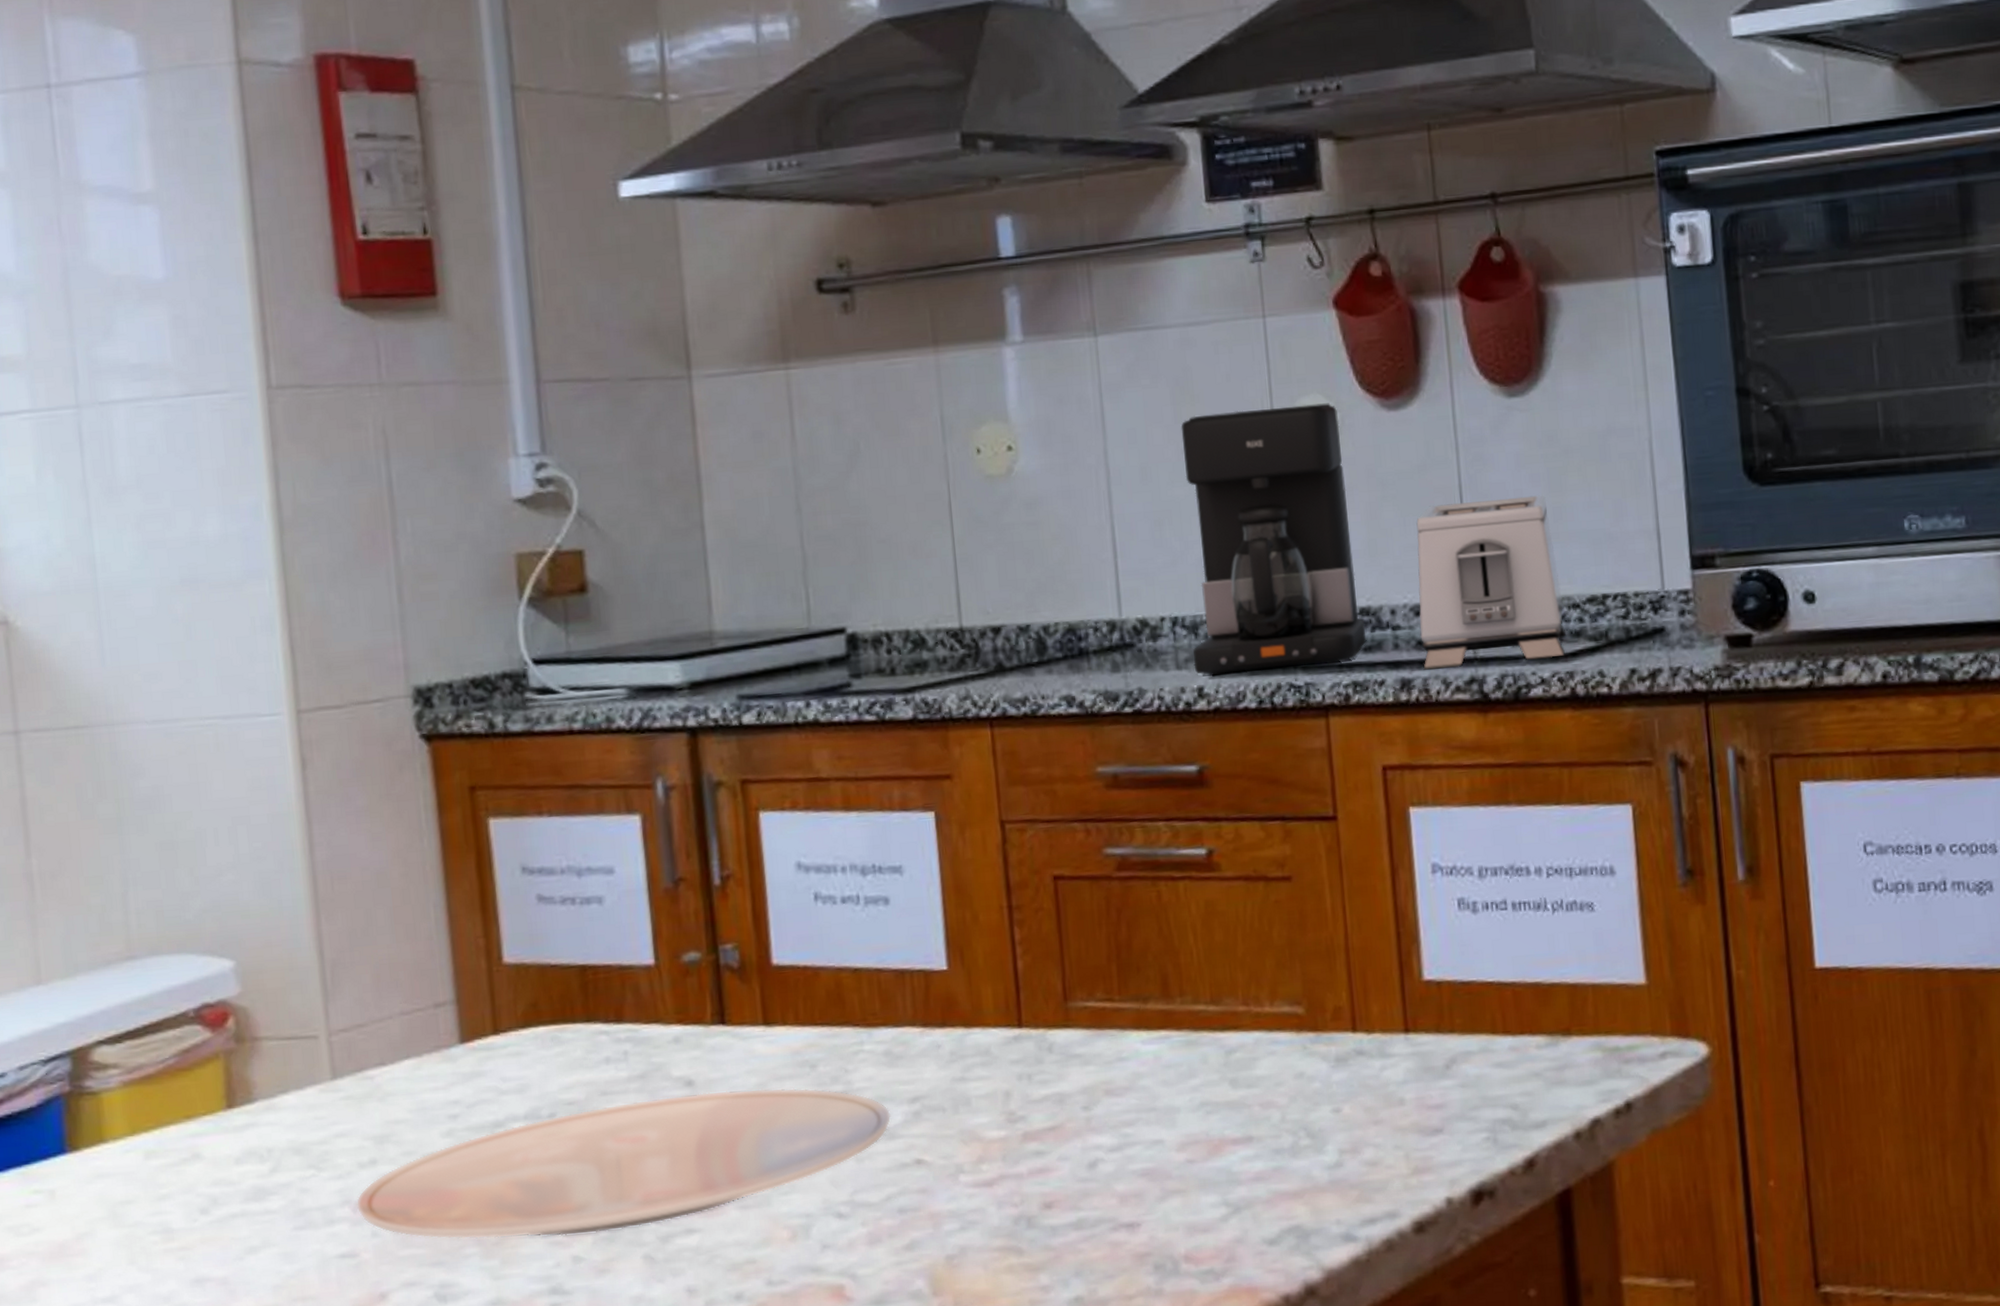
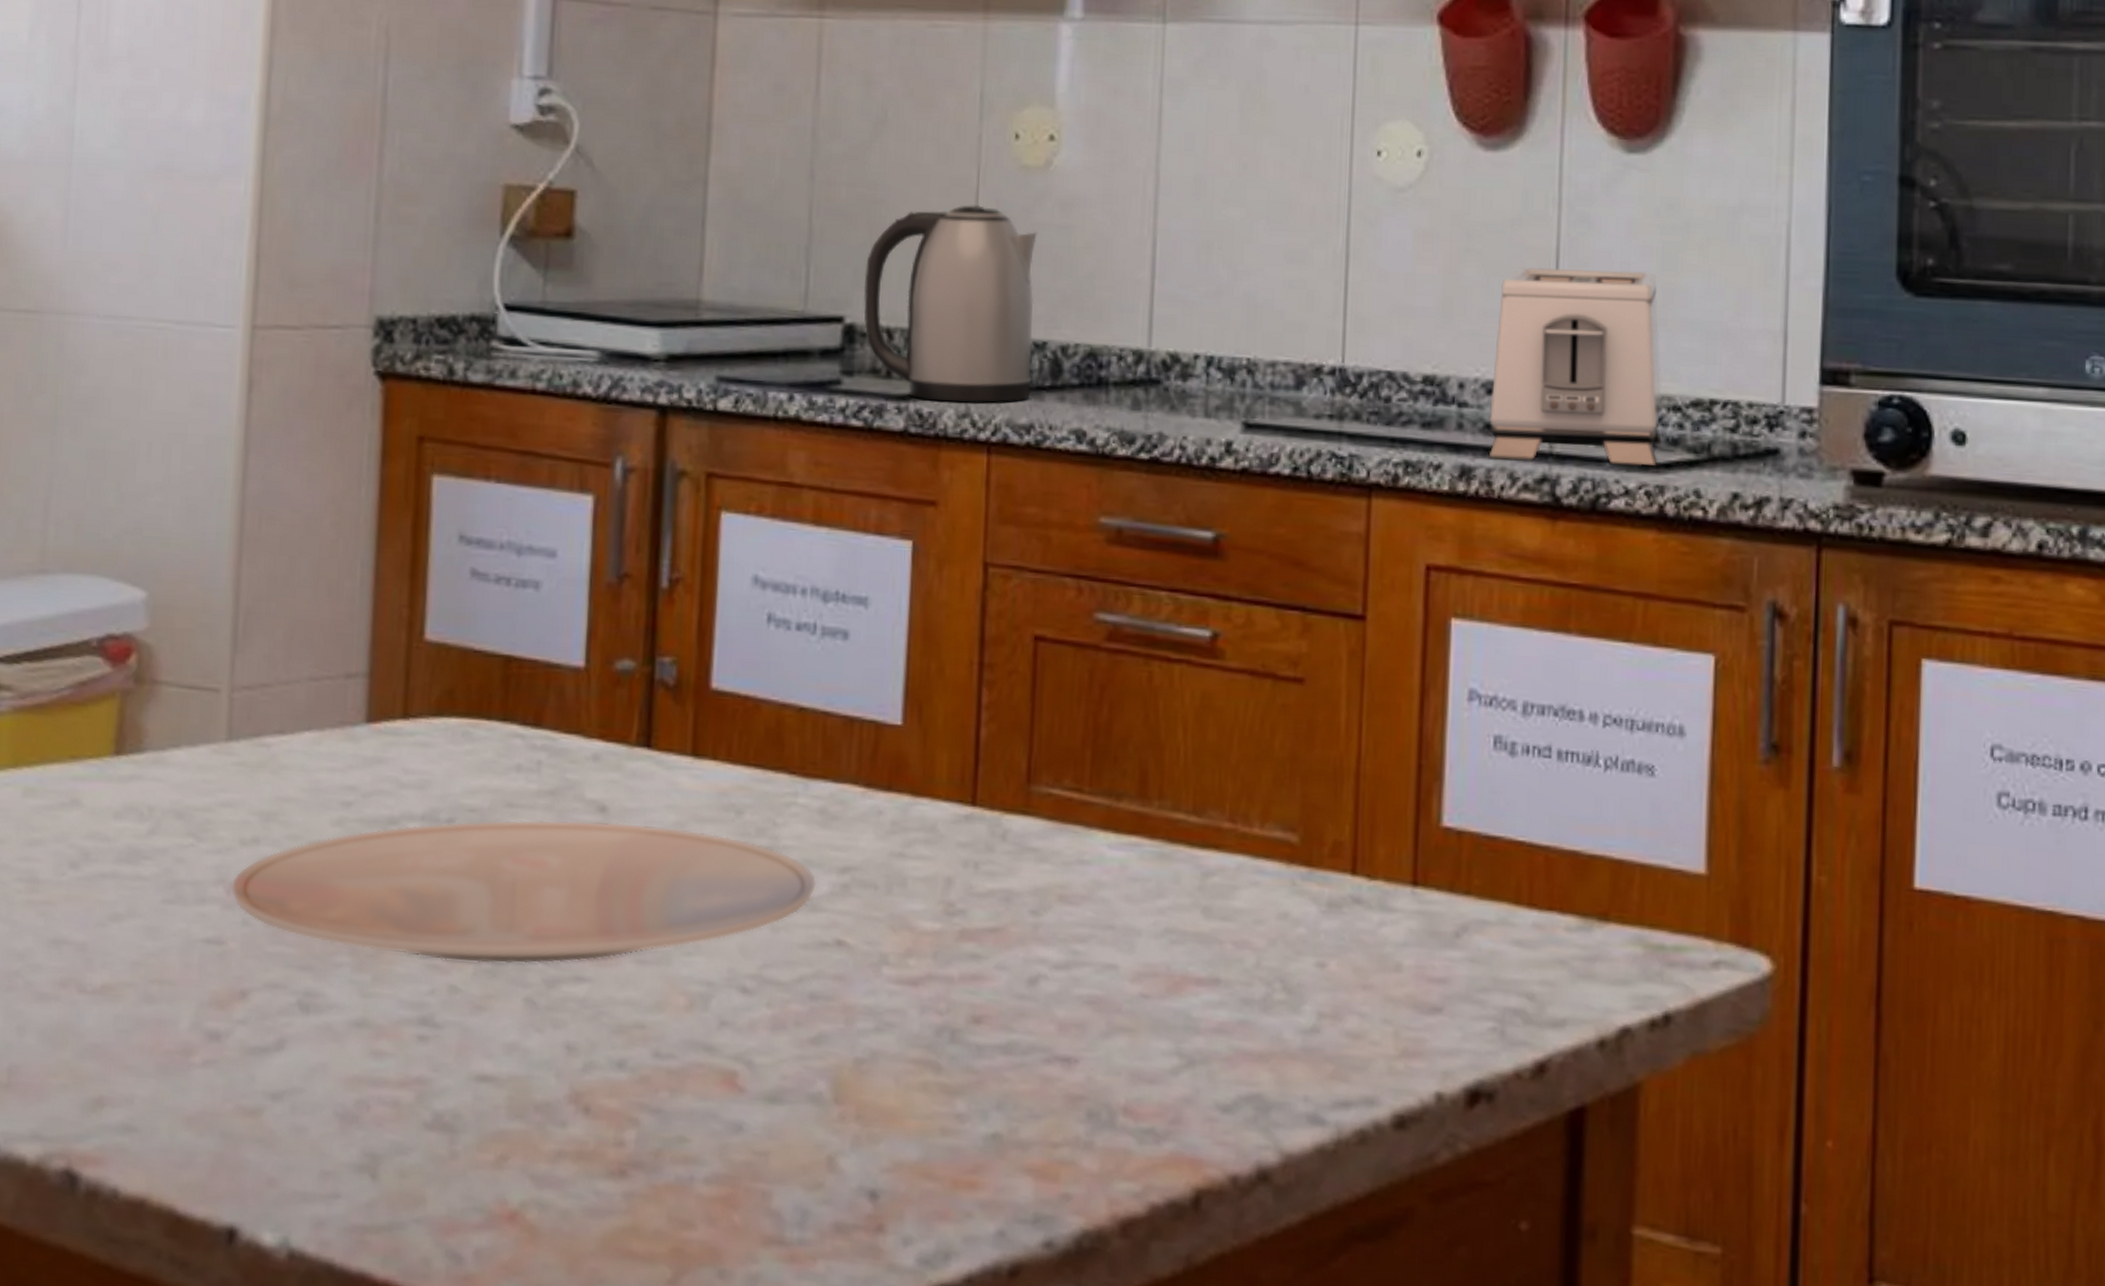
kettle: none [858,515,1021,690] -> present [863,205,1037,403]
coffee maker: present [1181,403,1367,675] -> none [1226,127,1428,436]

